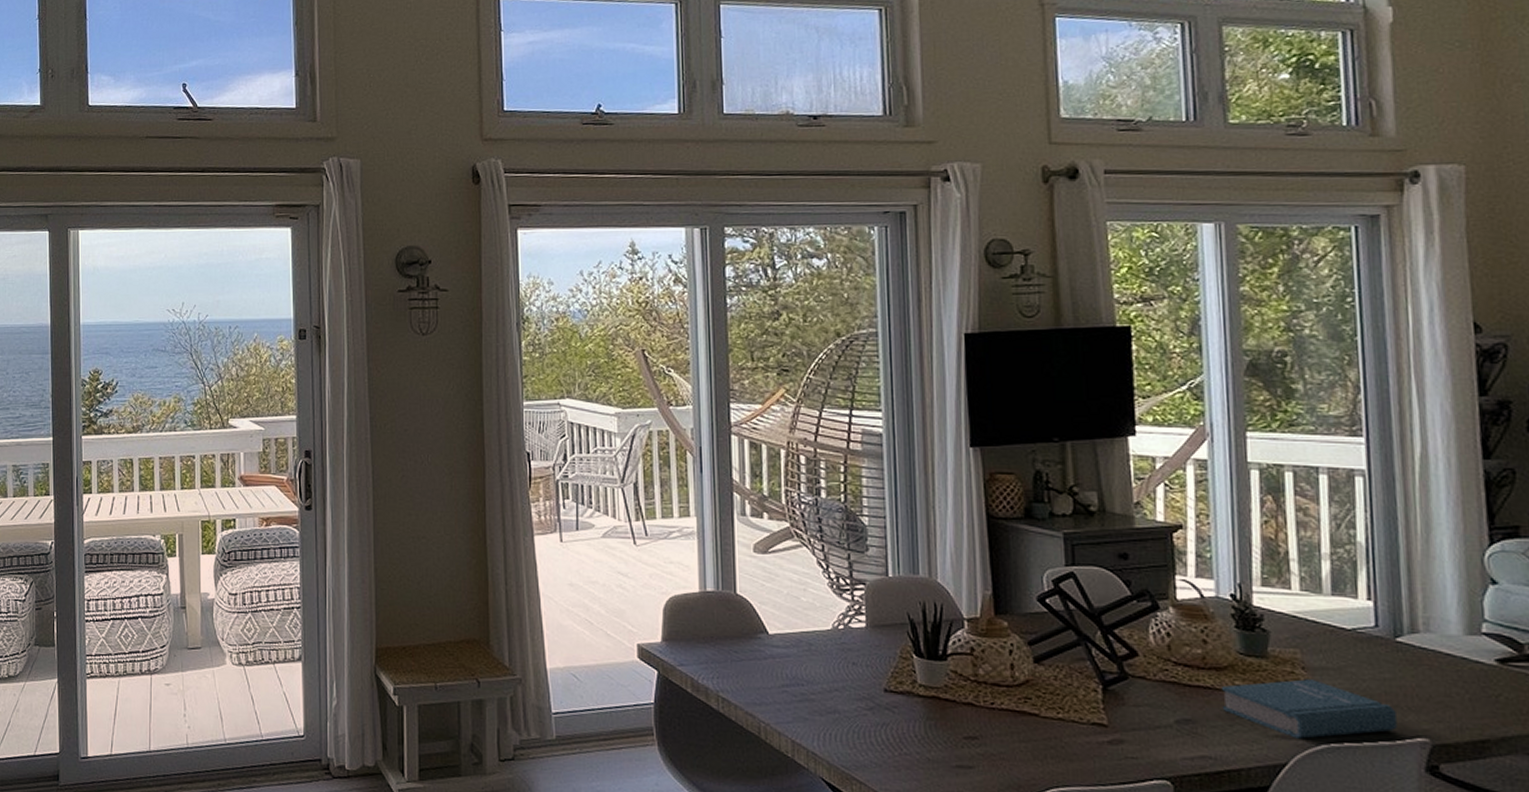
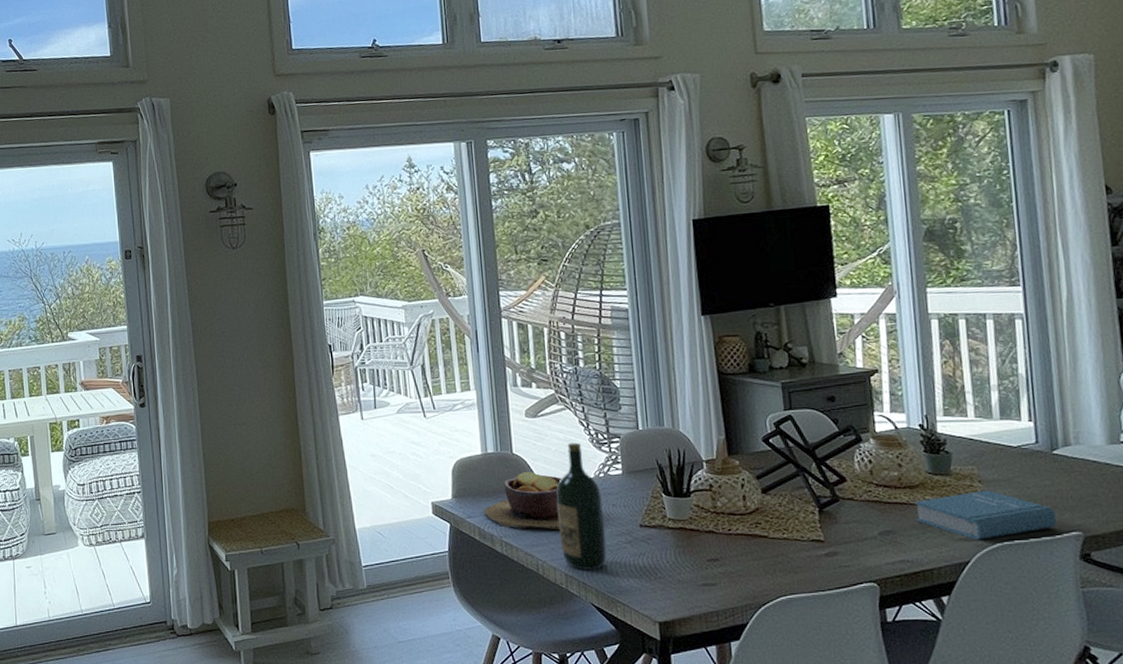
bowl: none [699,617,794,689] -> present [484,472,562,530]
wine bottle: none [785,586,843,739] -> present [556,442,607,570]

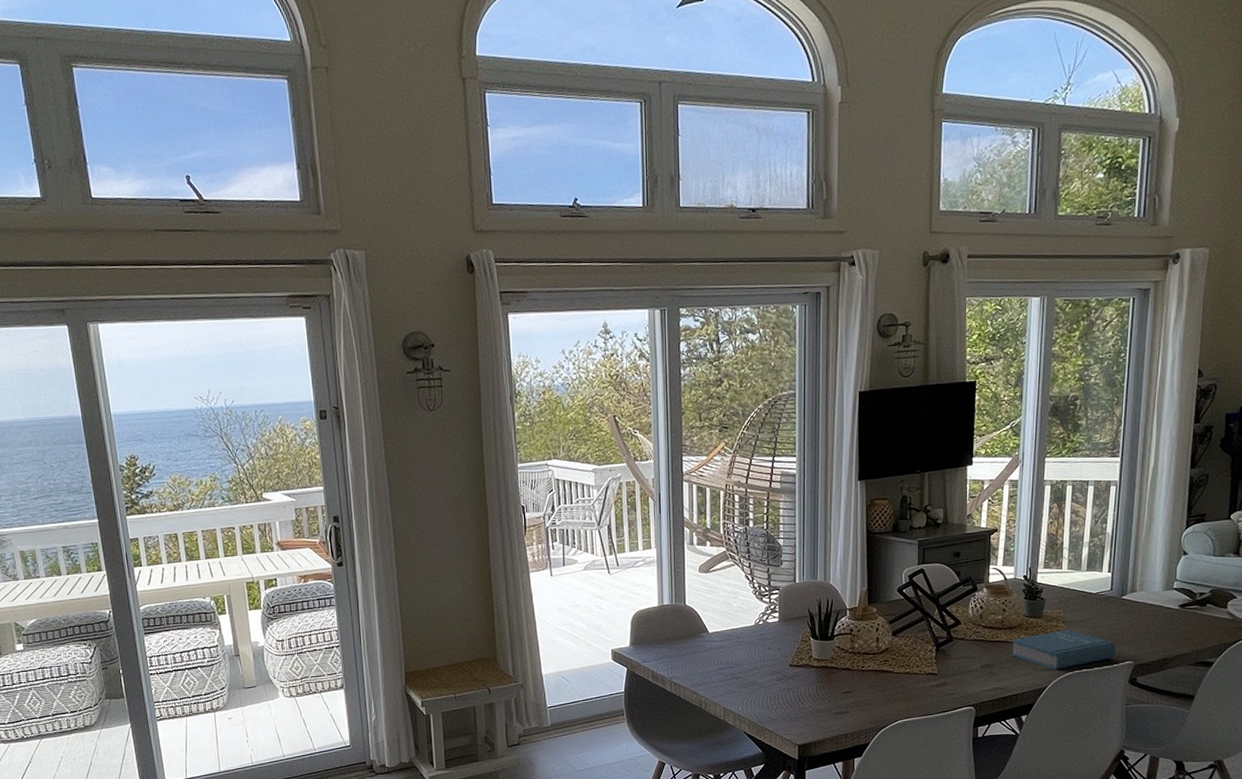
bowl: present [484,472,562,530] -> none [658,621,727,671]
wine bottle: present [556,442,607,570] -> none [720,594,761,704]

